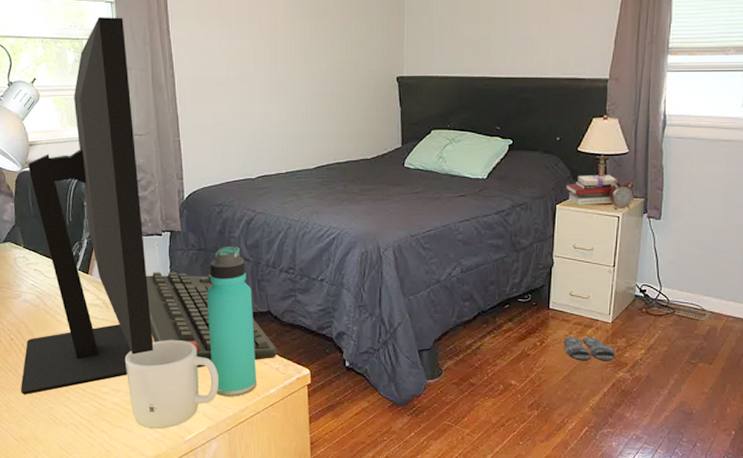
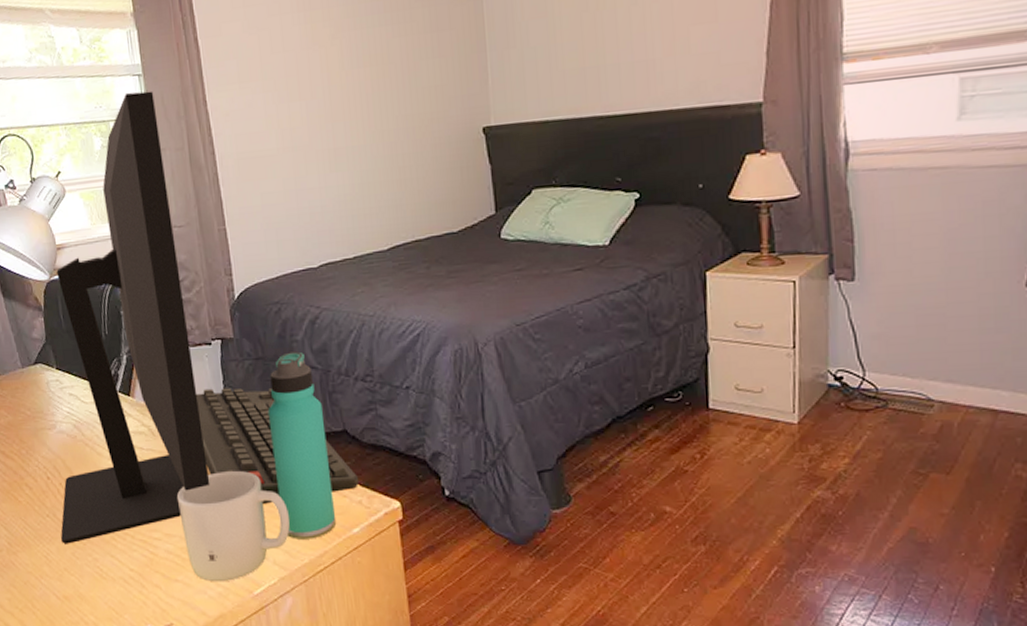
slippers: present [563,336,615,361] -> none [732,444,807,477]
books: present [566,174,617,206] -> none [717,226,788,271]
alarm clock: present [608,176,635,210] -> none [777,228,815,273]

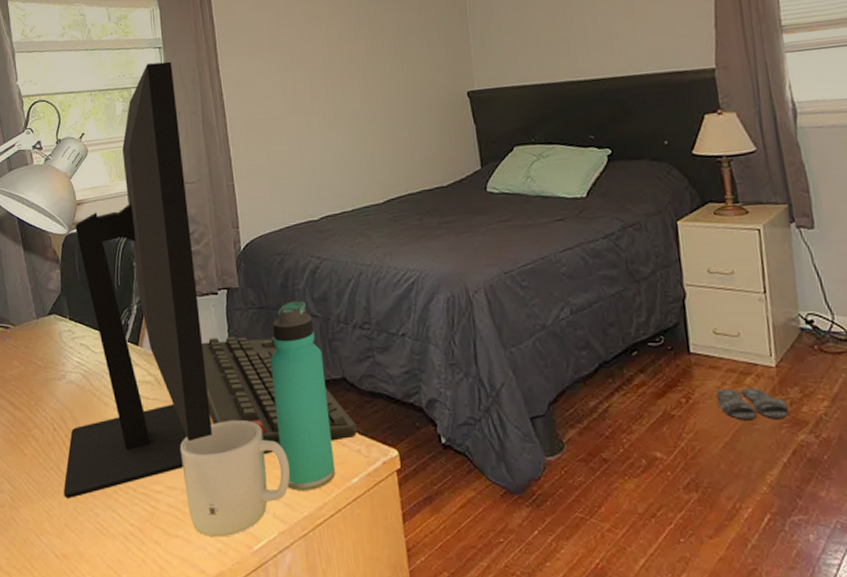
slippers: none [732,444,807,477] -> present [716,387,790,421]

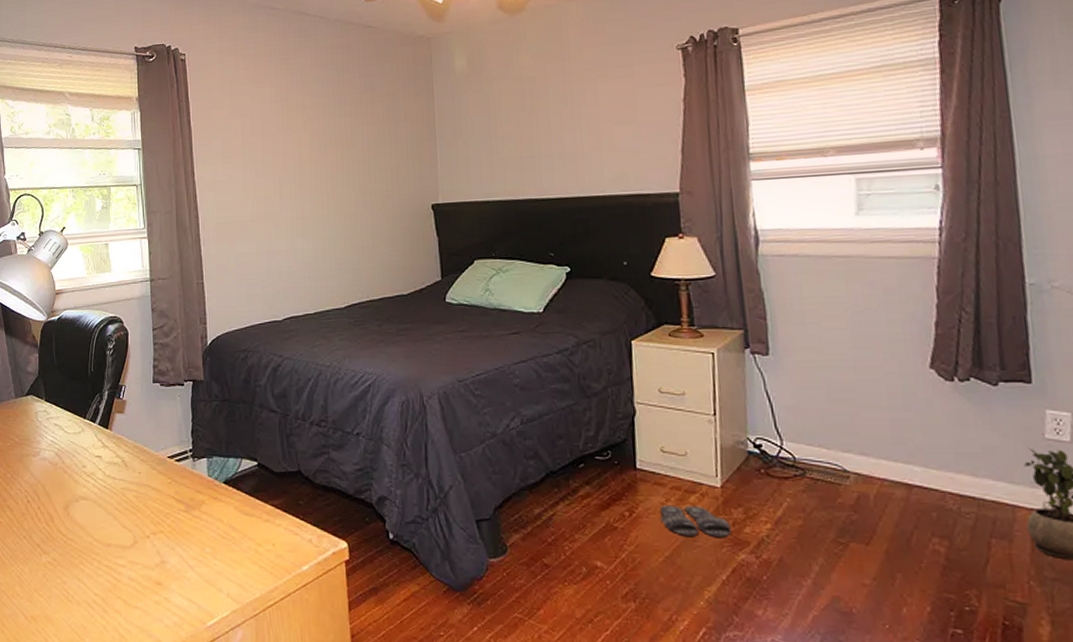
monitor: present [64,61,213,499] -> none [34,162,174,566]
mug: present [179,419,291,538] -> none [142,503,245,612]
computer keyboard: present [202,336,358,454] -> none [167,426,311,538]
thermos bottle: present [270,300,336,491] -> none [230,395,288,574]

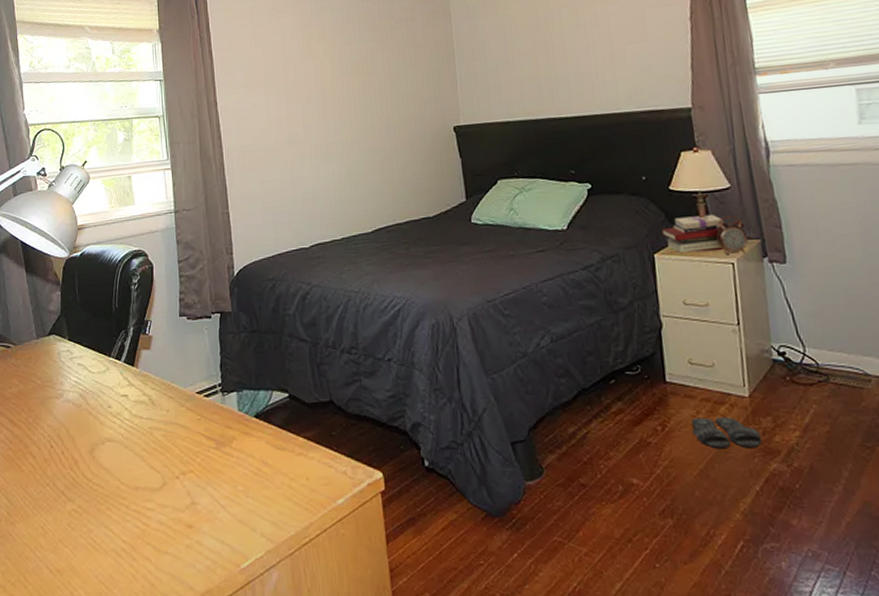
books: none [641,302,705,341] -> present [662,213,724,254]
alarm clock: none [696,304,731,345] -> present [715,215,749,255]

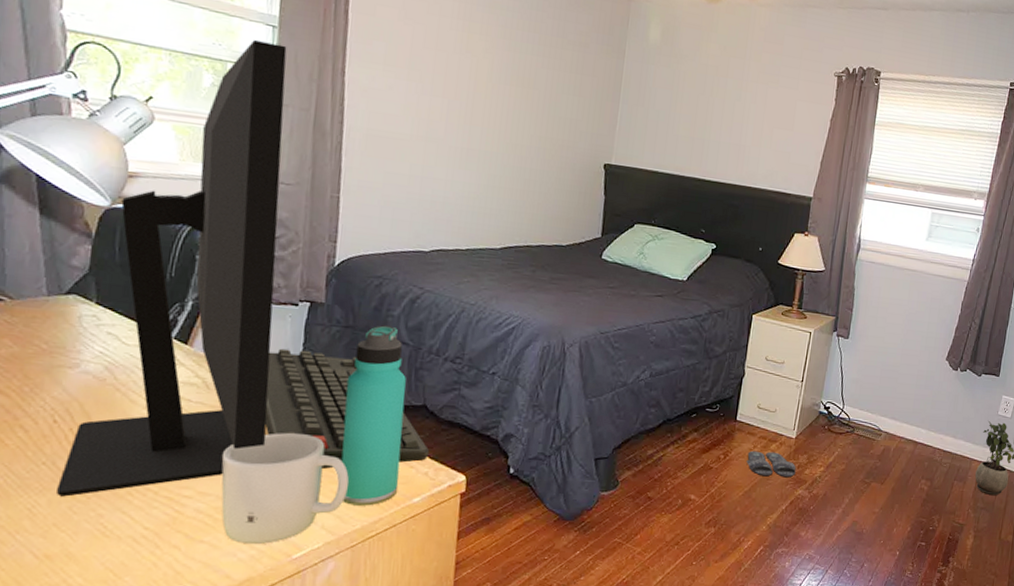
monitor: none [59,93,204,514] -> present [57,39,287,497]
mug: none [171,439,278,555] -> present [221,432,350,545]
computer keyboard: none [195,359,344,474] -> present [264,348,430,469]
thermos bottle: none [260,325,322,510] -> present [341,325,406,506]
books: present [662,213,724,254] -> none [763,287,812,320]
alarm clock: present [715,215,749,255] -> none [803,293,827,325]

